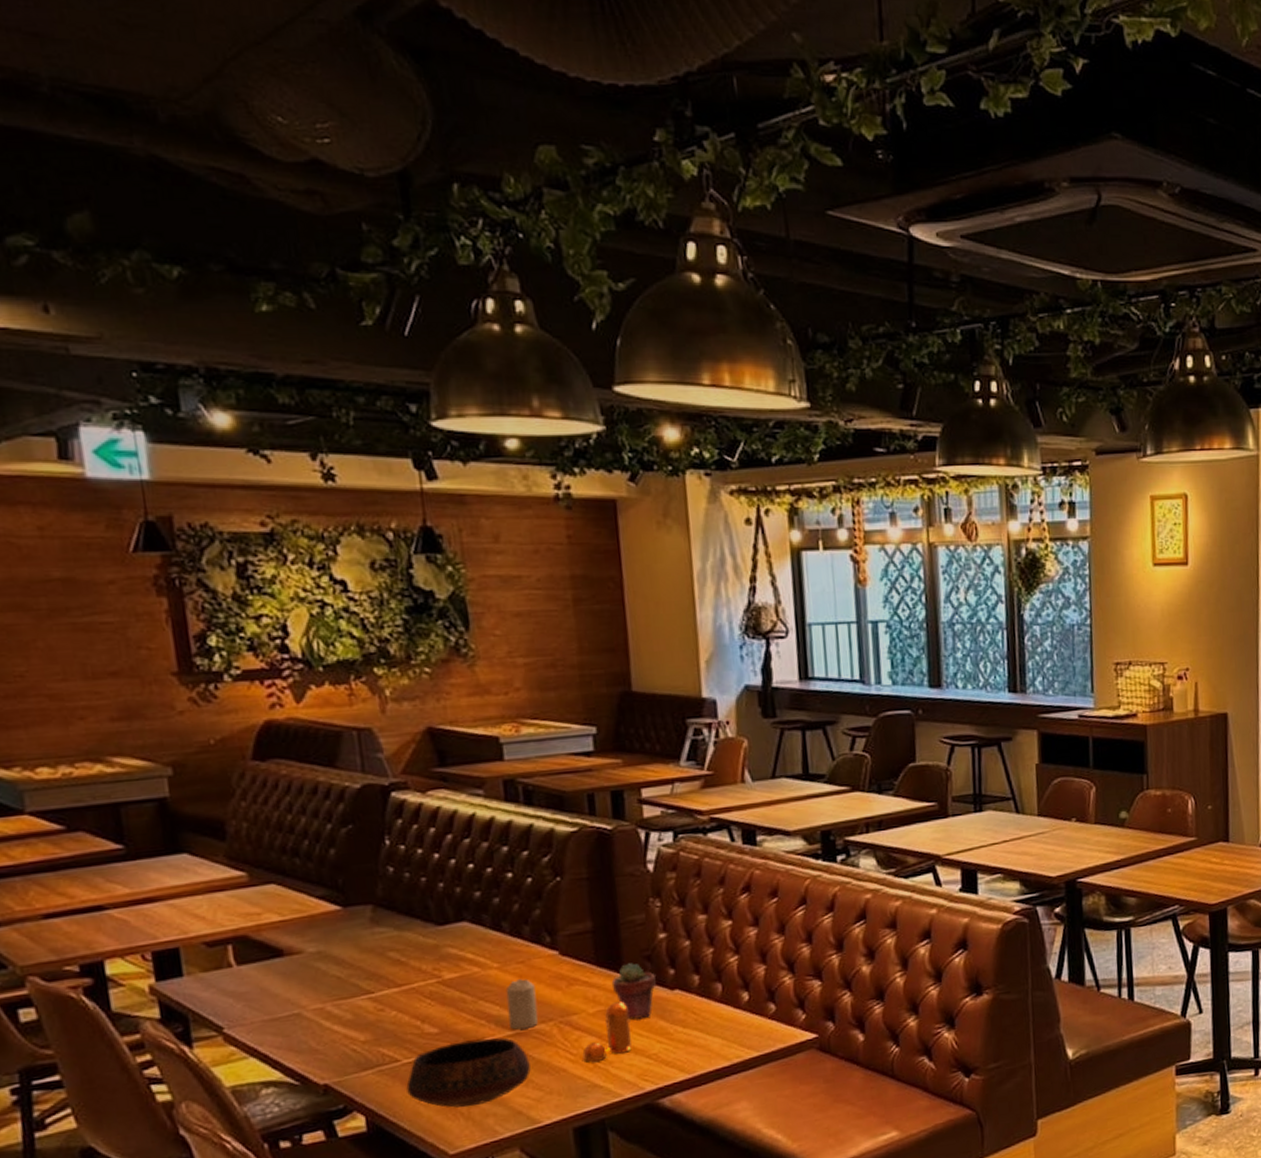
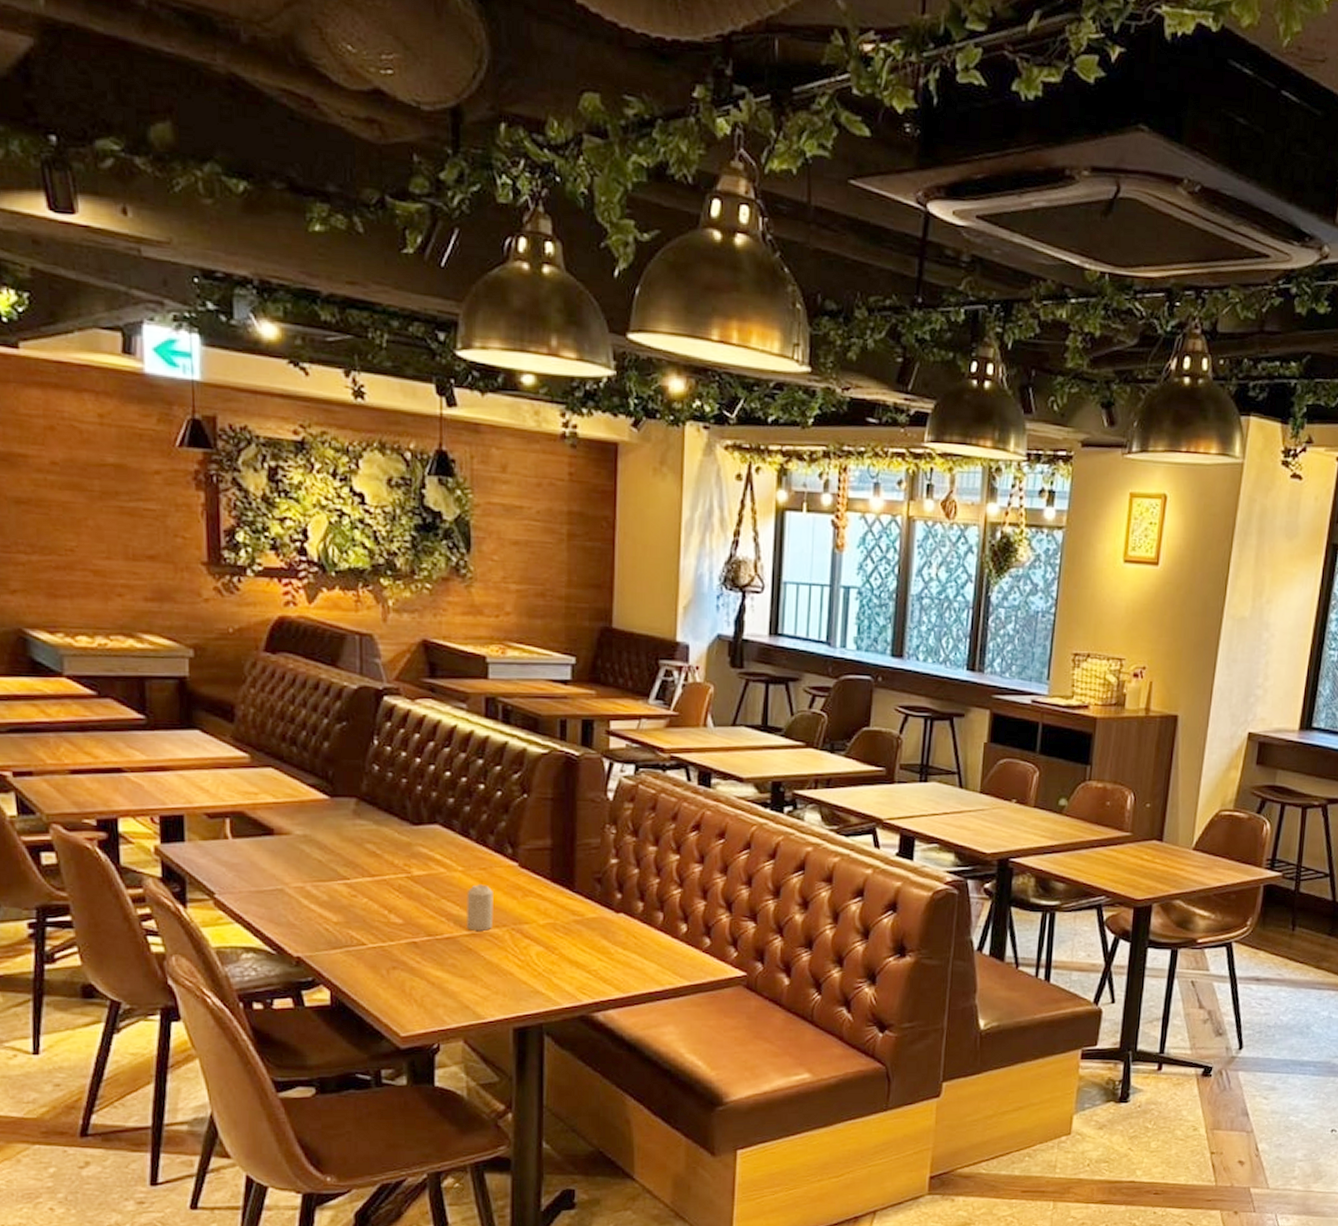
bowl: present [406,1037,531,1108] -> none [369,934,481,996]
pepper shaker: present [582,1002,632,1062] -> none [529,917,576,969]
potted succulent: present [611,963,656,1020] -> none [562,883,603,935]

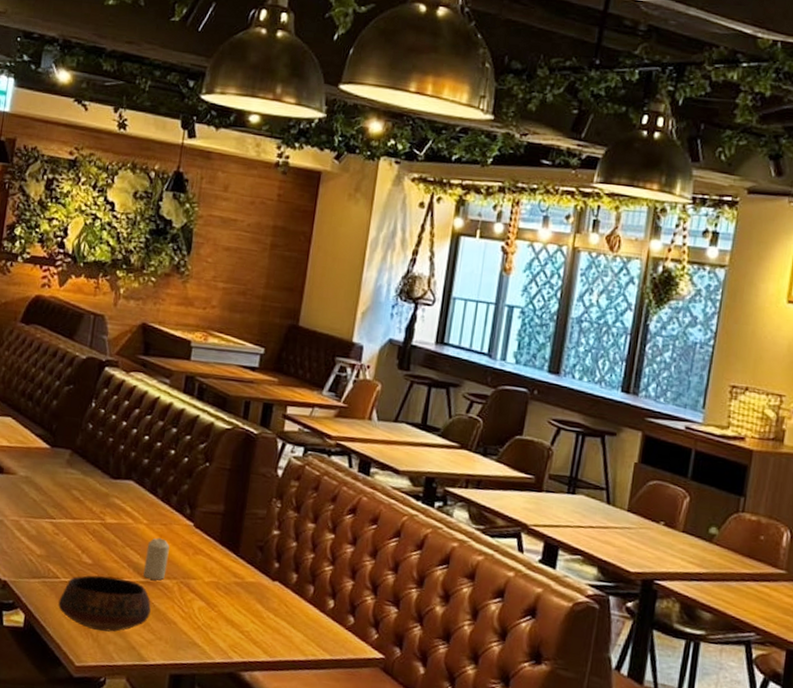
bowl: none [369,934,481,996] -> present [58,575,151,632]

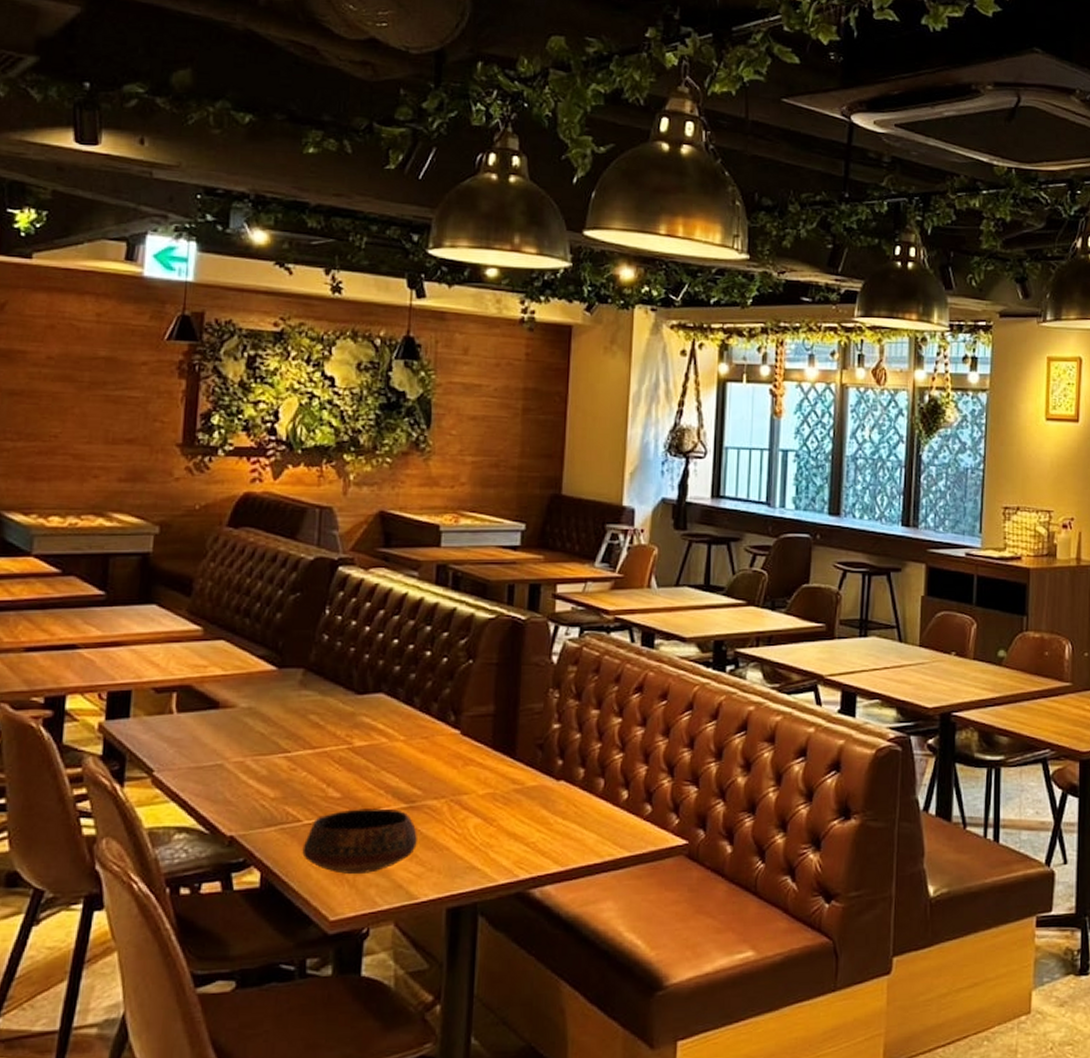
candle: present [143,538,170,581] -> none [405,754,434,803]

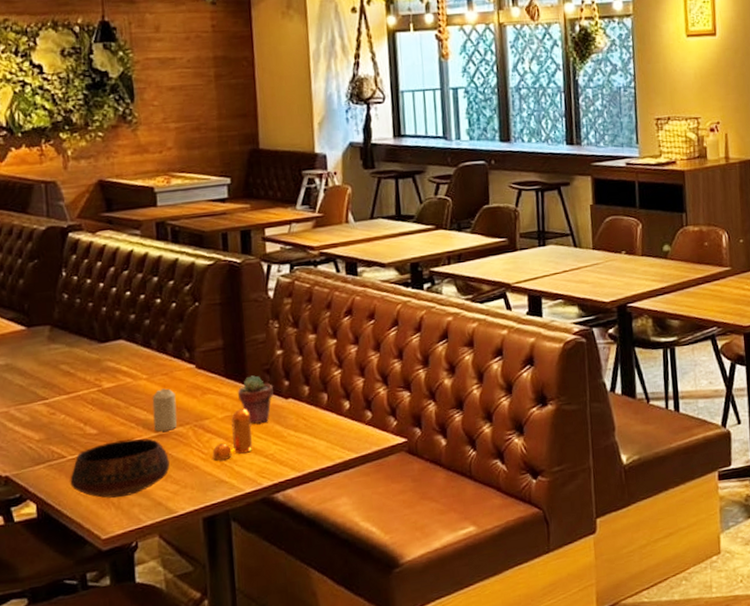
candle: none [405,754,434,803] -> present [152,388,177,432]
pepper shaker: none [466,786,515,843] -> present [212,408,252,461]
potted succulent: none [503,750,544,805] -> present [237,375,274,424]

